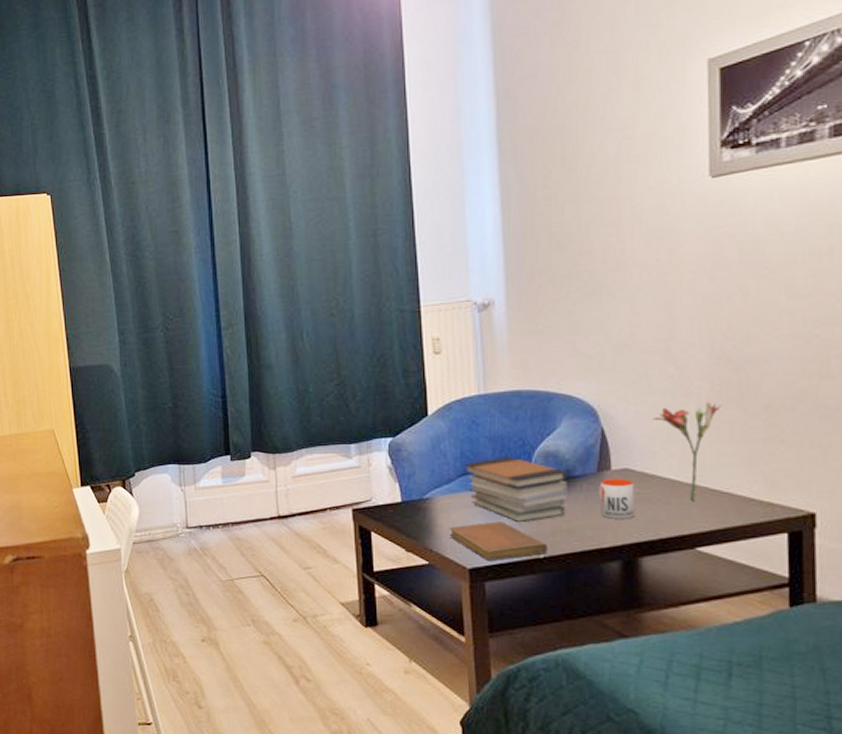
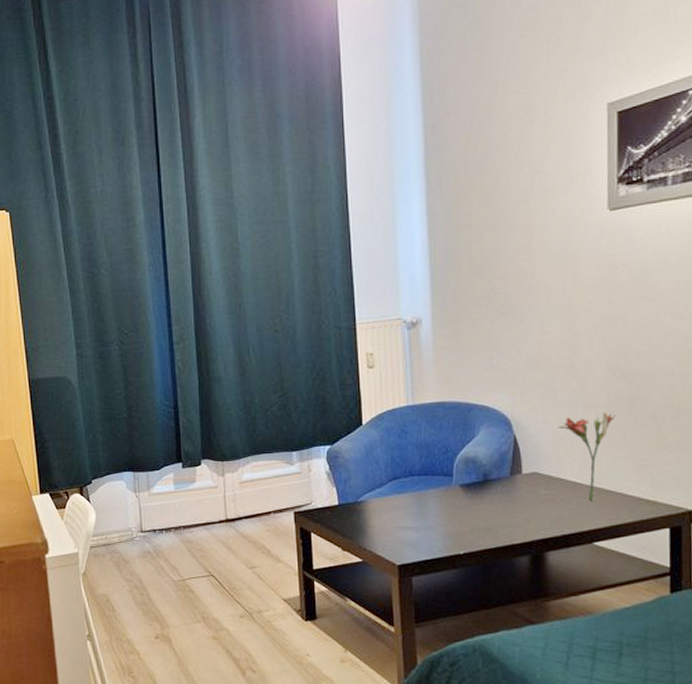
notebook: present [449,521,548,560] -> none [381,521,467,557]
book stack: present [464,457,569,522] -> none [394,462,486,522]
mug: present [599,478,635,519] -> none [511,481,542,518]

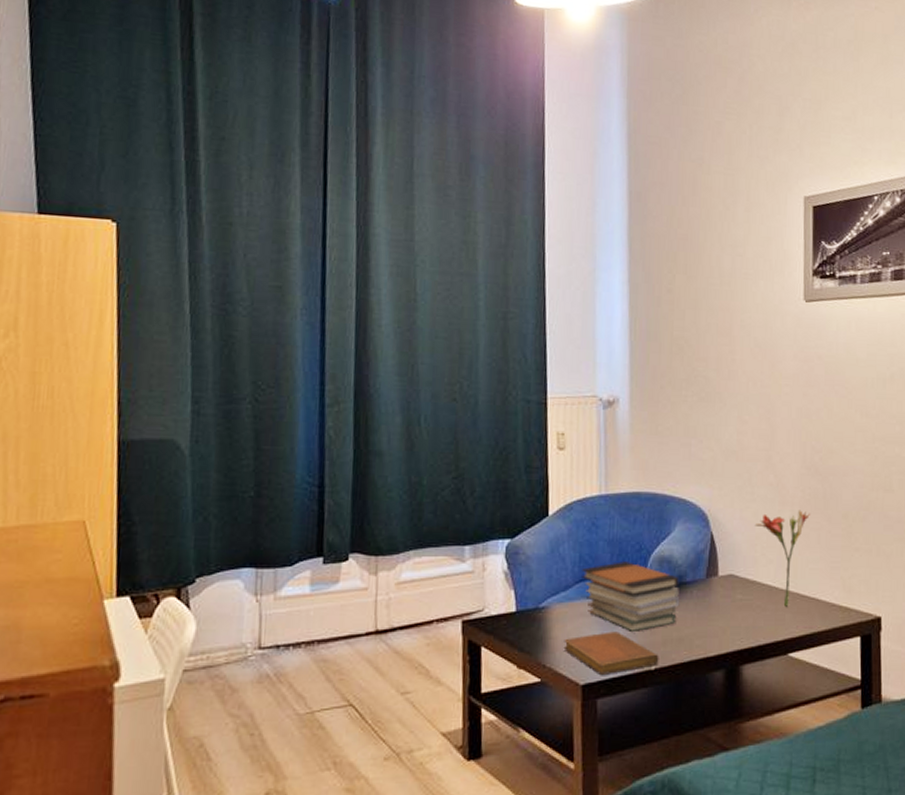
notebook: none [381,521,467,557] -> present [563,631,659,675]
book stack: none [394,462,486,522] -> present [582,561,680,631]

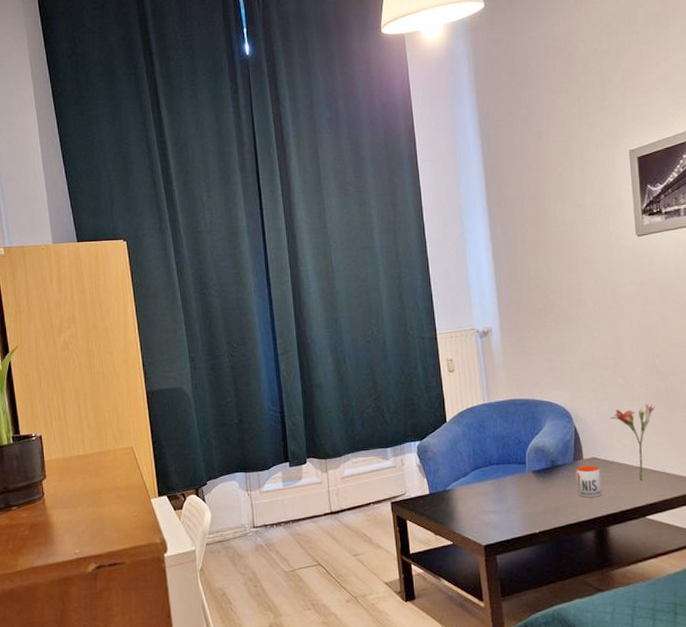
notebook: present [563,631,659,675] -> none [467,505,542,537]
book stack: present [582,561,680,631] -> none [476,452,554,505]
mug: none [707,585,738,626] -> present [576,465,602,498]

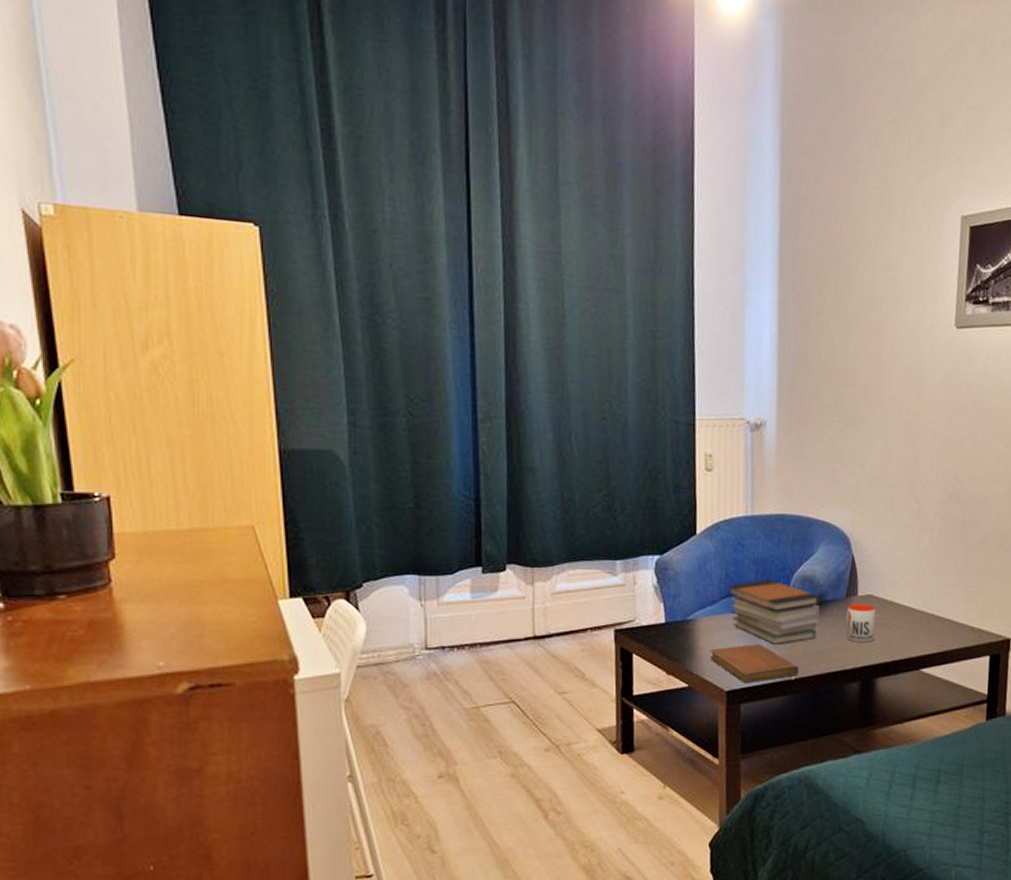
notebook: none [467,505,542,537] -> present [710,644,799,682]
book stack: none [476,452,554,505] -> present [727,580,821,644]
flower: present [609,404,655,480] -> none [894,536,949,626]

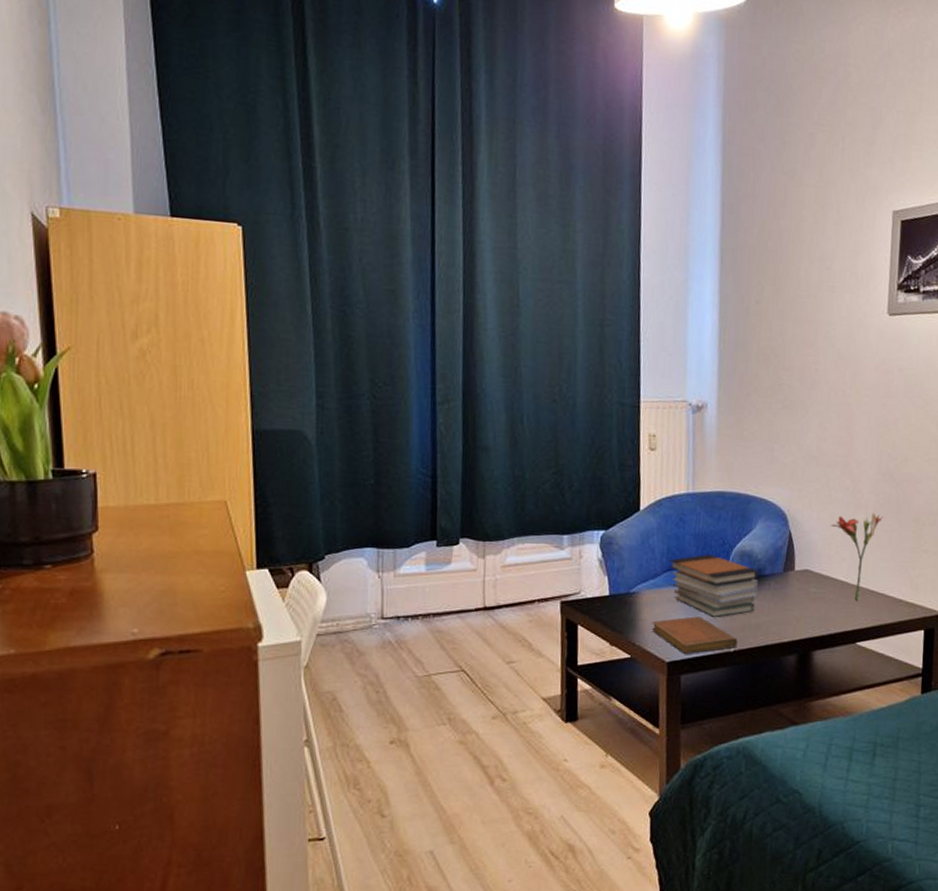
mug: present [846,604,876,643] -> none [783,578,813,616]
flower: none [894,536,949,626] -> present [830,513,883,601]

